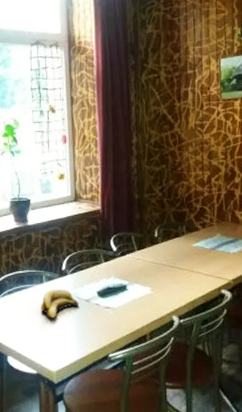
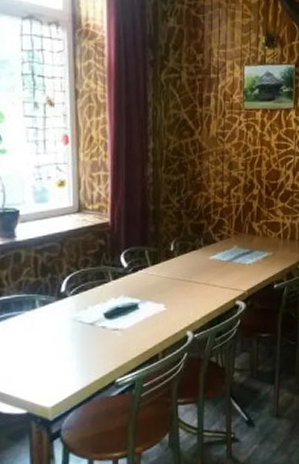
banana: present [40,288,79,319] -> none [31,313,81,348]

